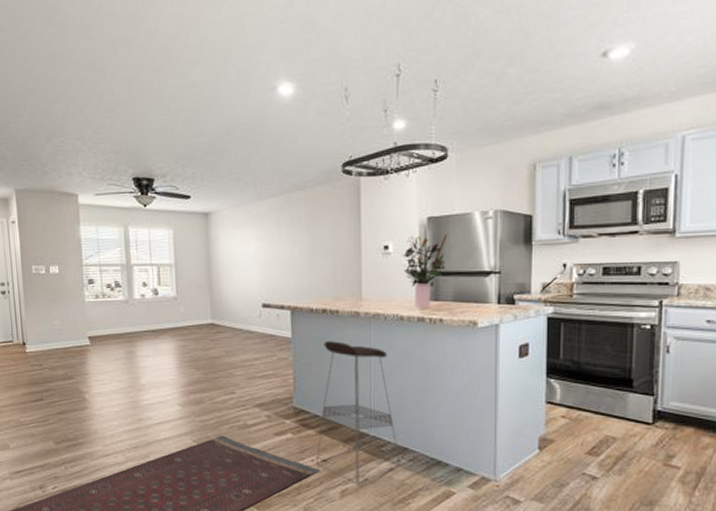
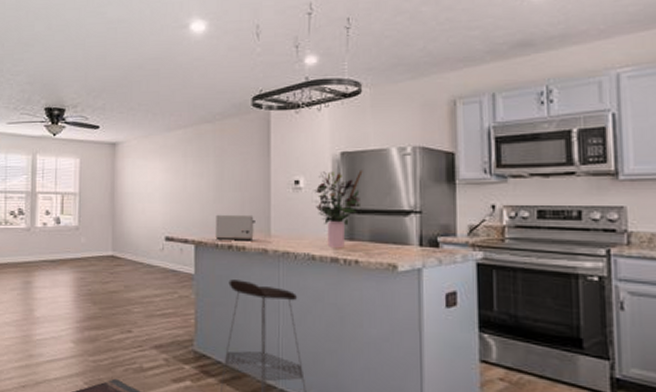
toaster: none [310,280,347,306] -> present [215,214,255,241]

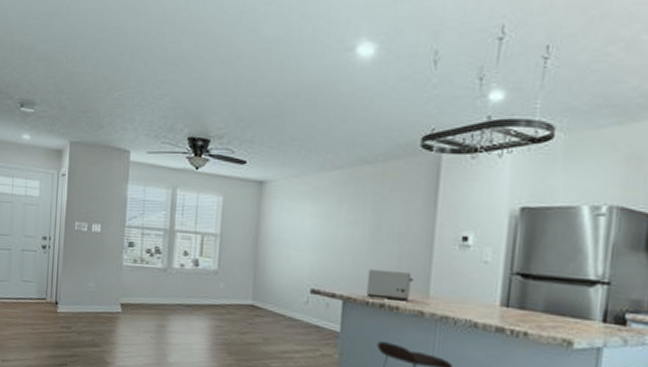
bouquet: present [313,170,363,249] -> none [483,228,545,318]

